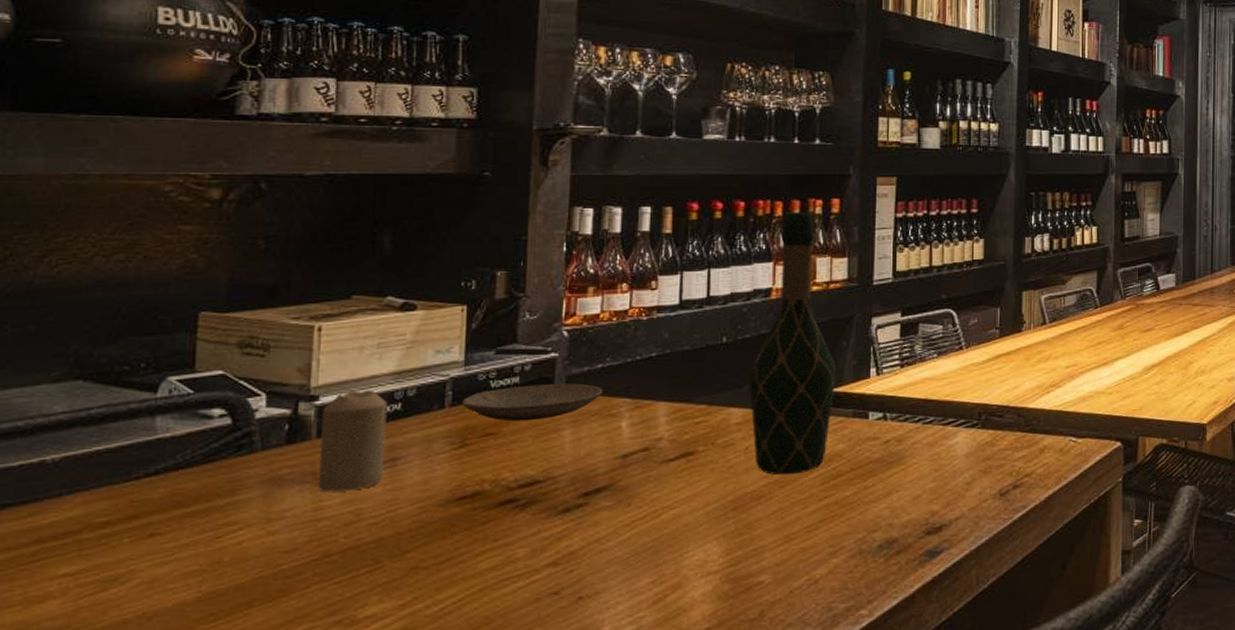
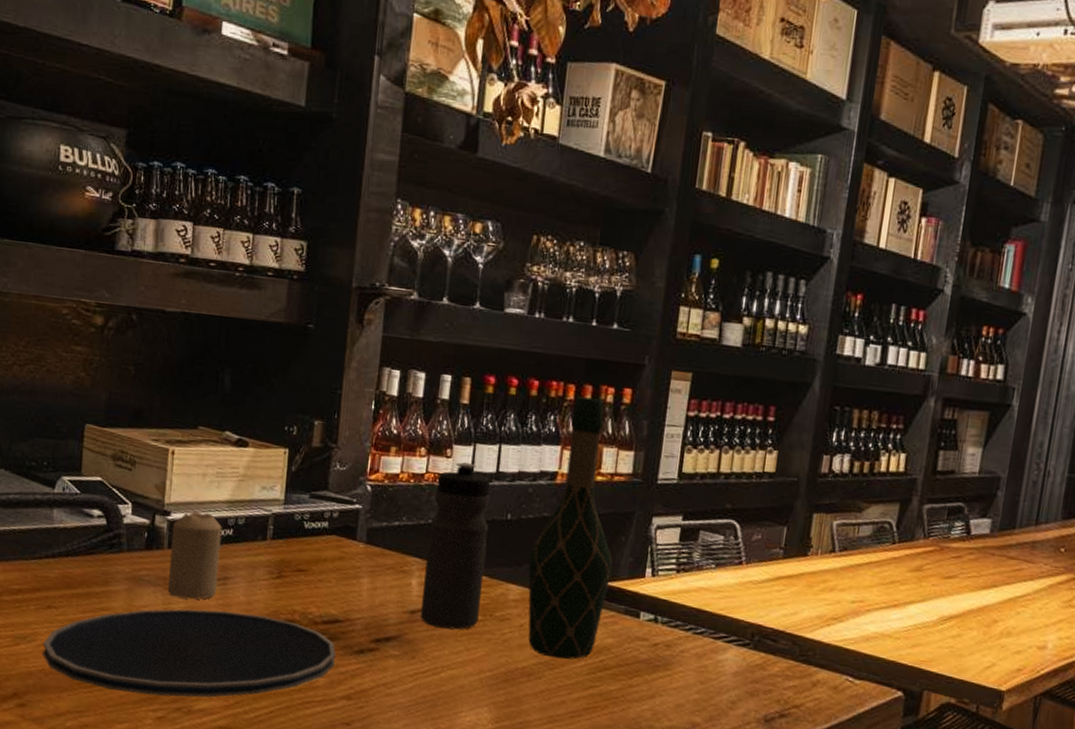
plate: none [143,492,537,620] -> present [43,608,336,698]
plate: present [461,383,603,422] -> none [280,530,398,565]
water bottle: none [633,292,704,468] -> present [419,462,491,630]

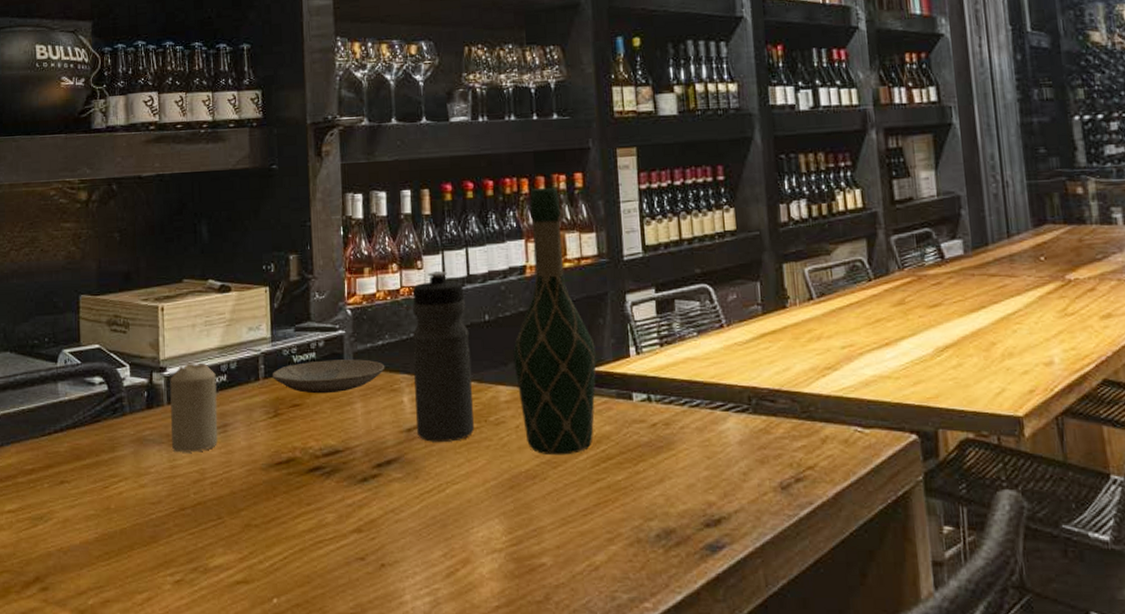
plate: present [43,608,336,698] -> none [59,458,341,560]
plate: none [280,530,398,565] -> present [271,359,385,394]

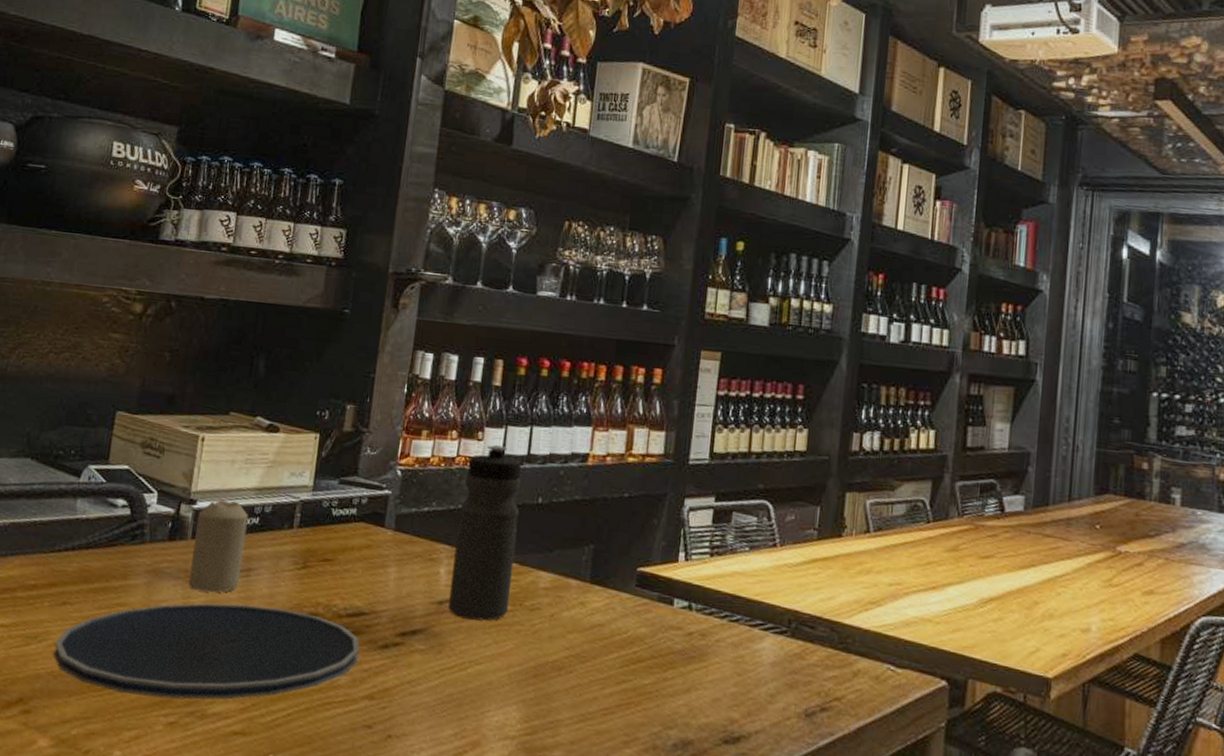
plate: none [59,458,341,560] -> present [53,603,360,700]
plate: present [271,359,385,394] -> none [307,517,427,554]
wine bottle: present [513,188,596,456] -> none [559,377,645,651]

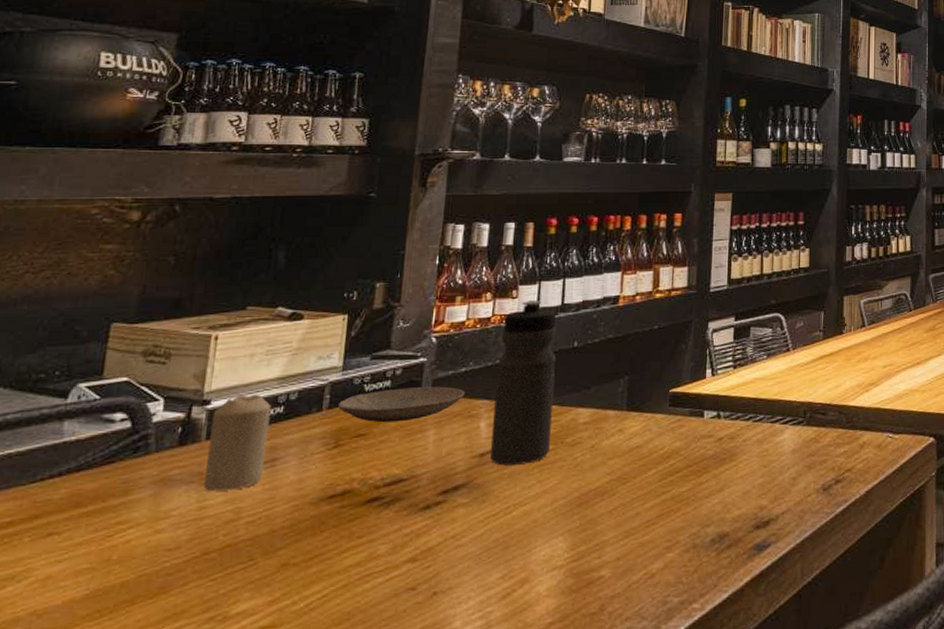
plate: present [53,603,360,700] -> none [36,491,399,616]
plate: none [307,517,427,554] -> present [337,386,466,423]

